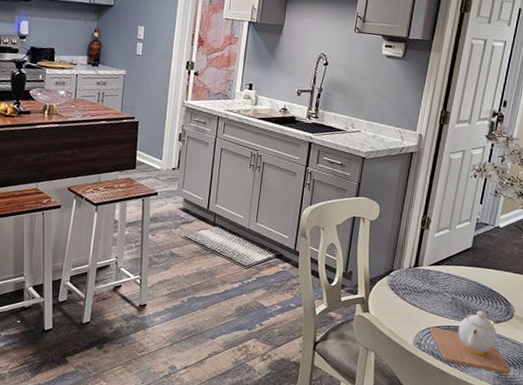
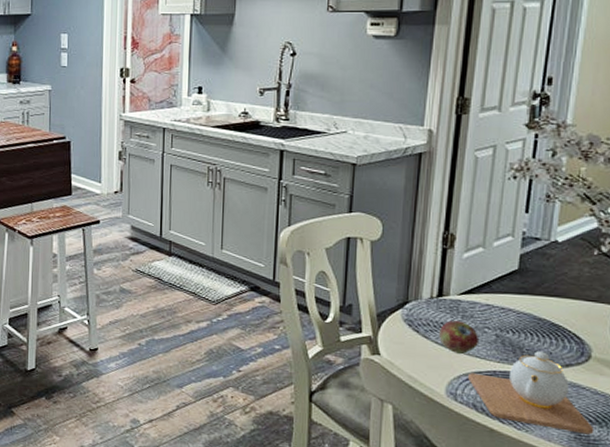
fruit: none [412,286,441,312] -> present [439,320,480,354]

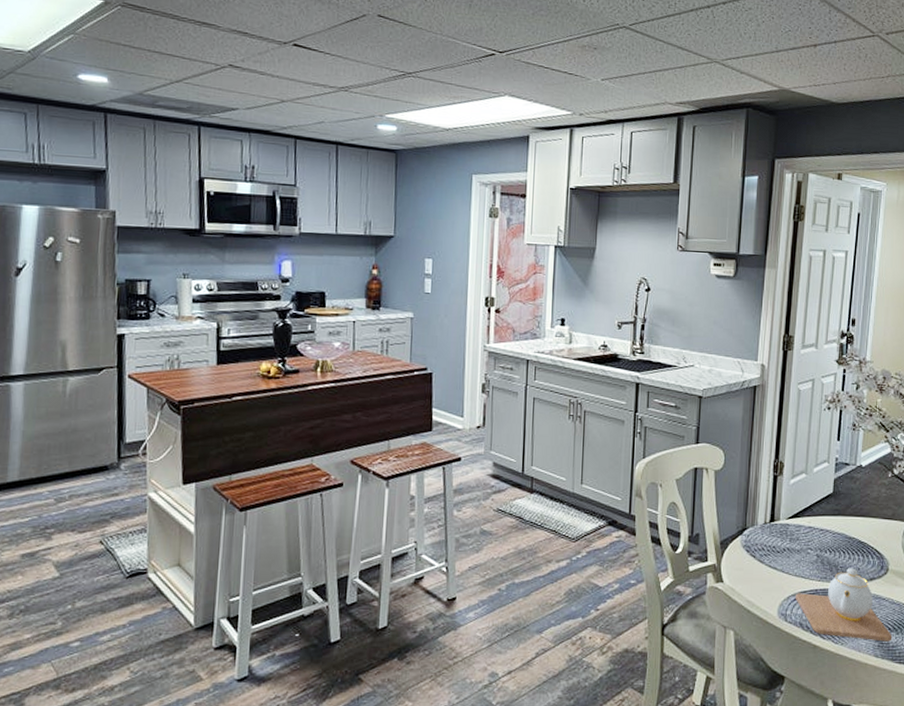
fruit: present [439,320,480,354] -> none [772,544,804,575]

